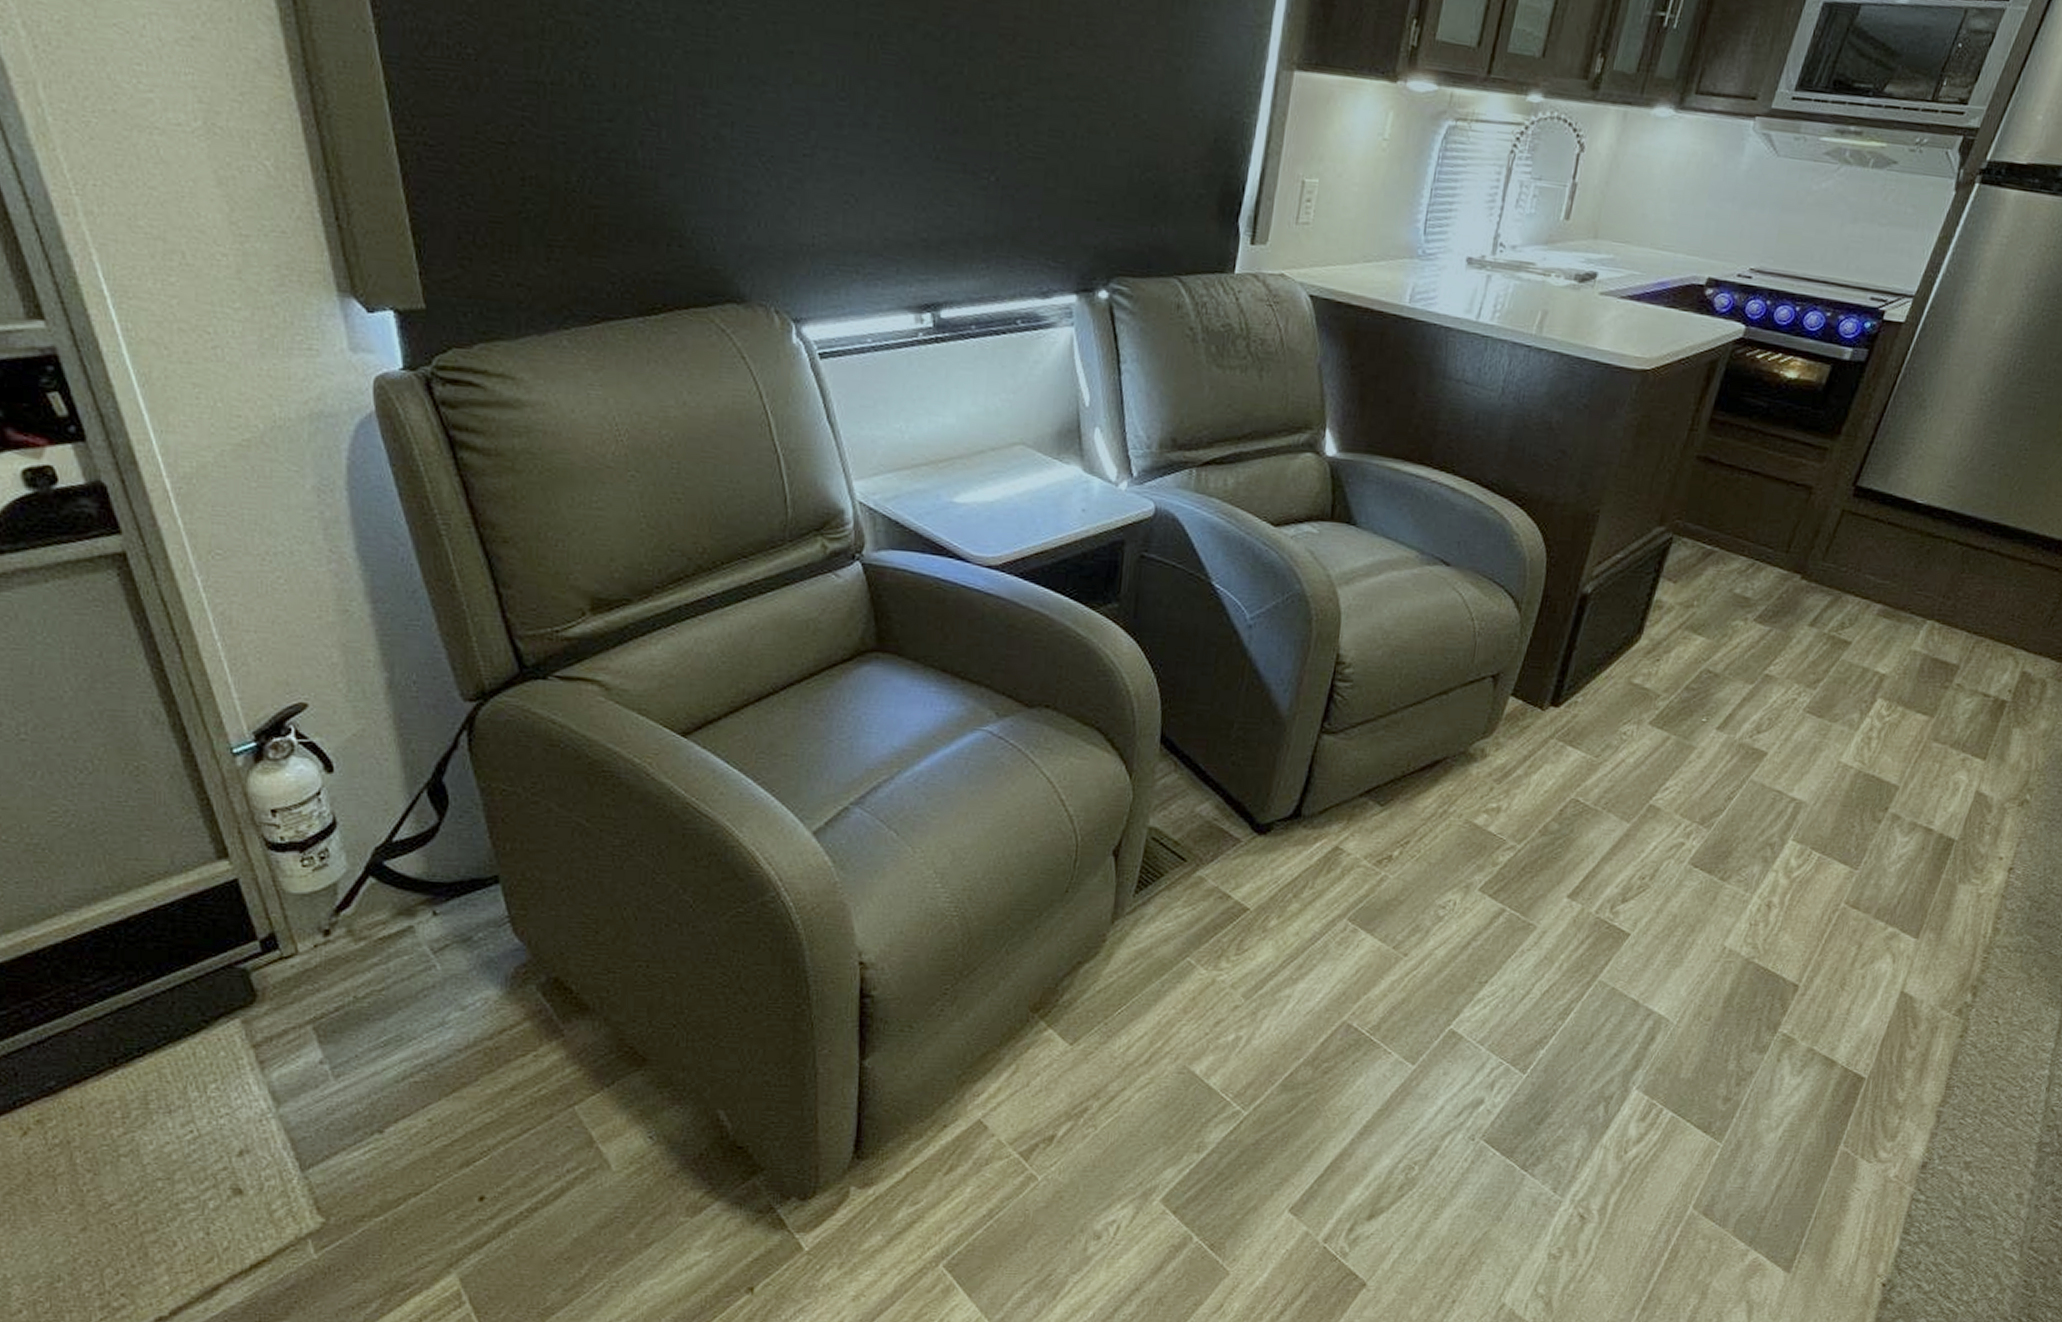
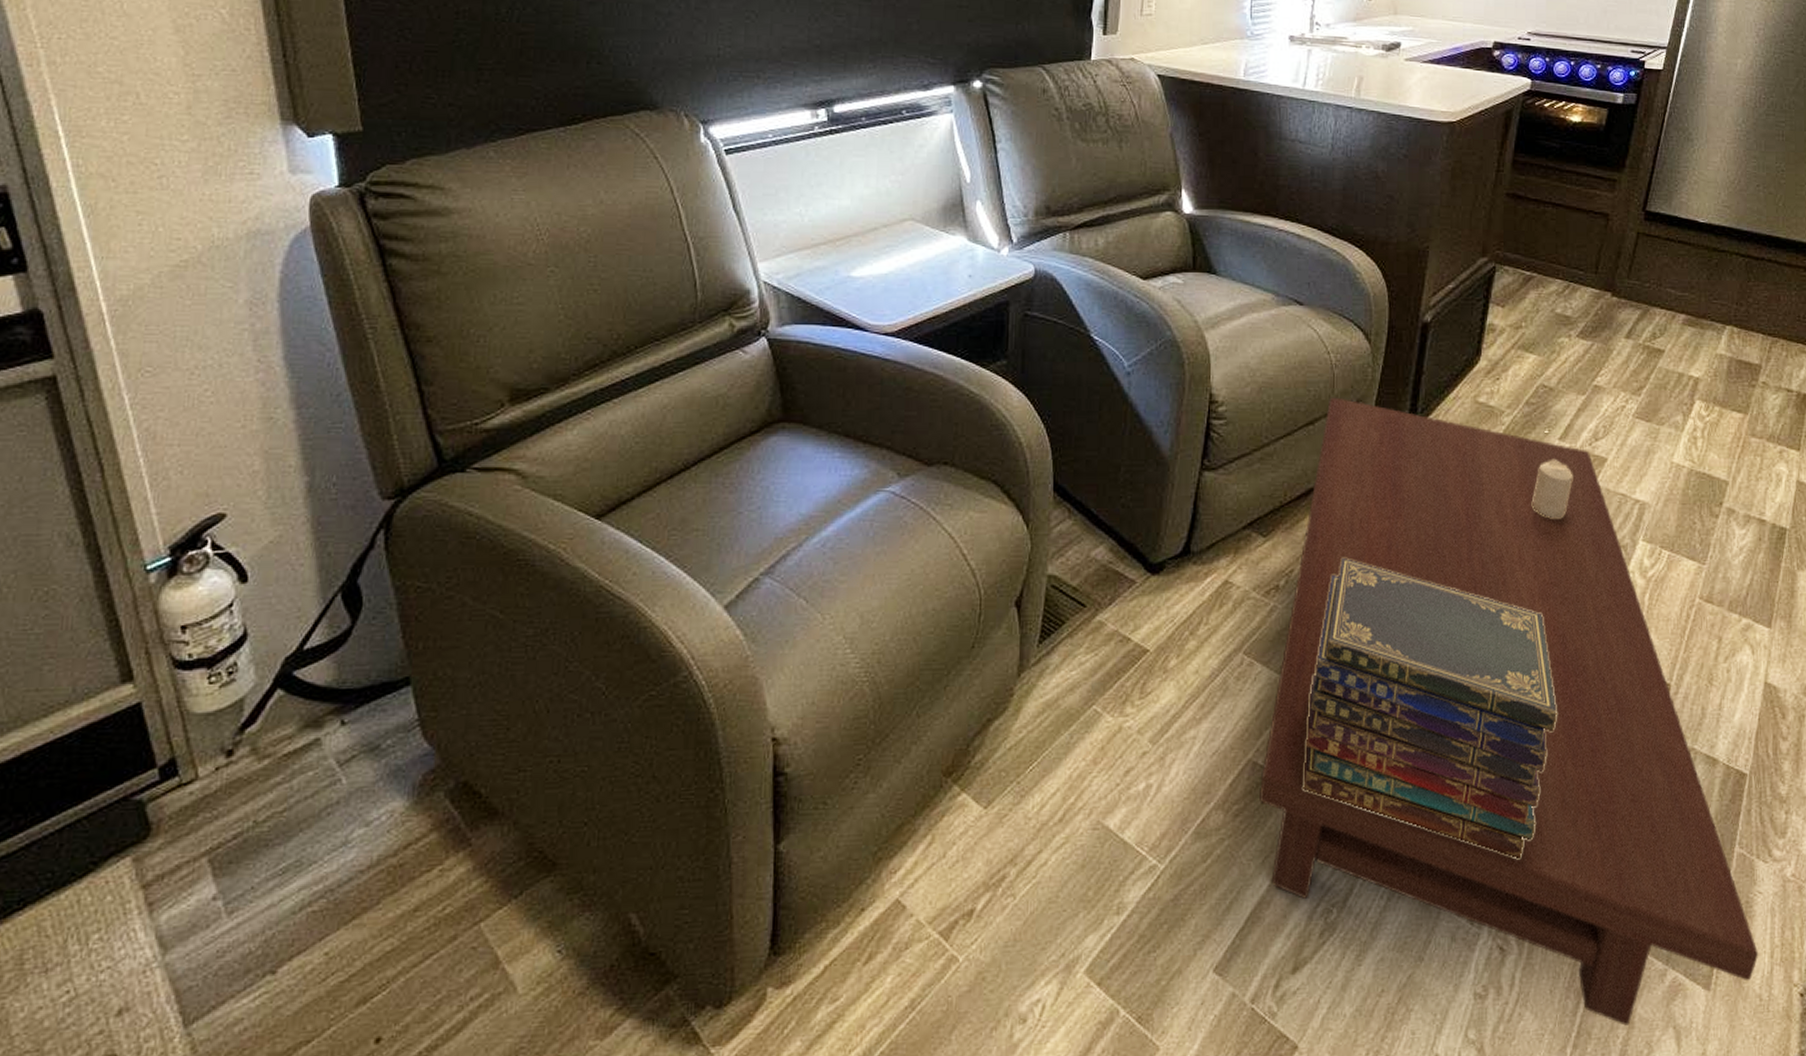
coffee table: none [1350,667,1847,1296] -> present [1258,397,1759,1026]
book stack: none [1396,832,1673,1136] -> present [1303,557,1557,858]
candle: none [1677,750,1727,811] -> present [1532,460,1573,519]

